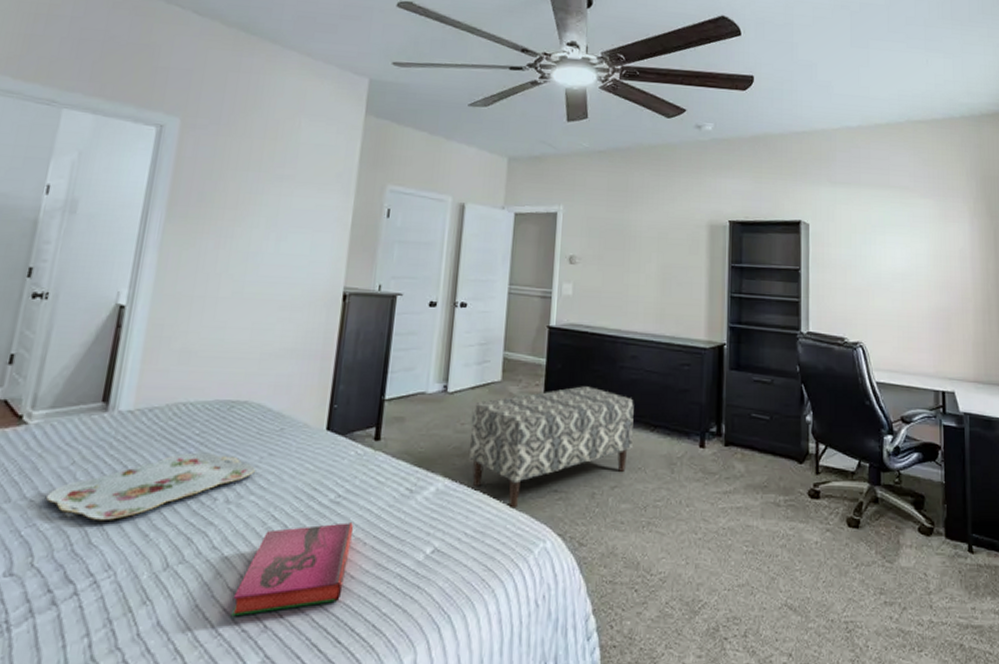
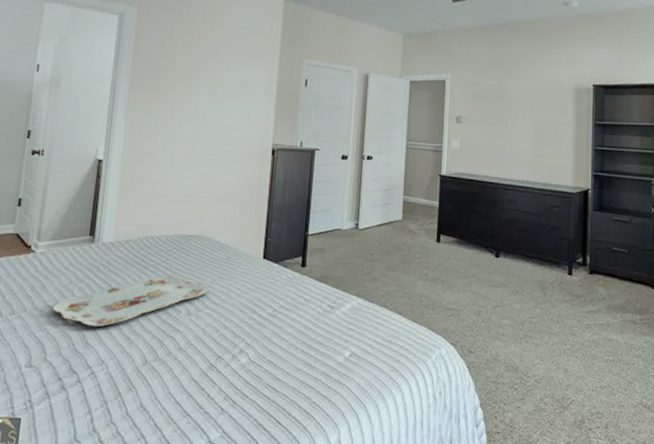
hardback book: present [230,522,354,617] -> none [195,331,288,402]
bench: present [468,386,634,509] -> none [377,224,513,322]

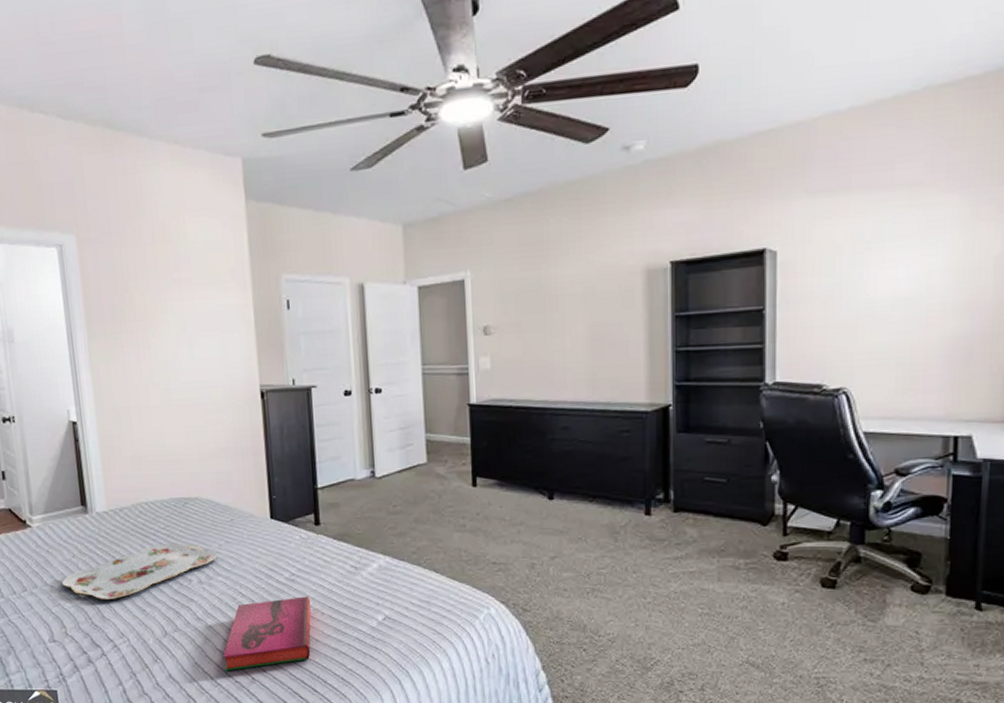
hardback book: none [195,331,288,402] -> present [222,596,311,671]

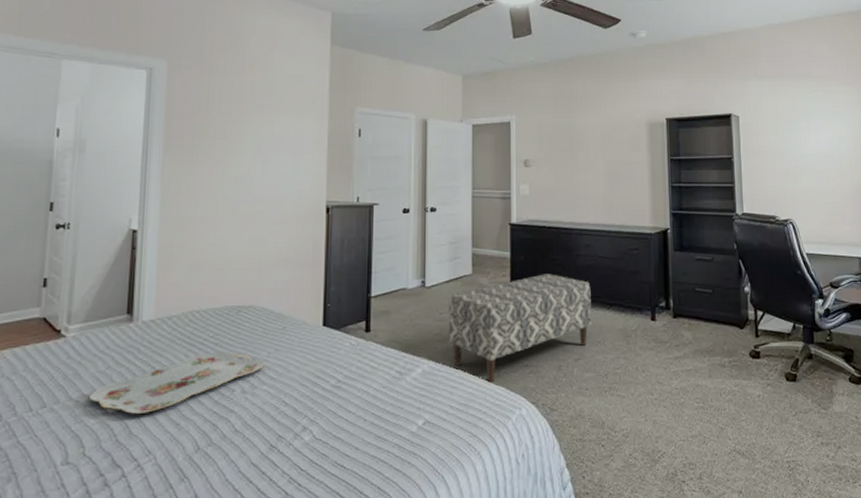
hardback book: present [222,596,311,671] -> none [256,403,355,488]
bench: none [402,461,570,580] -> present [448,274,591,383]

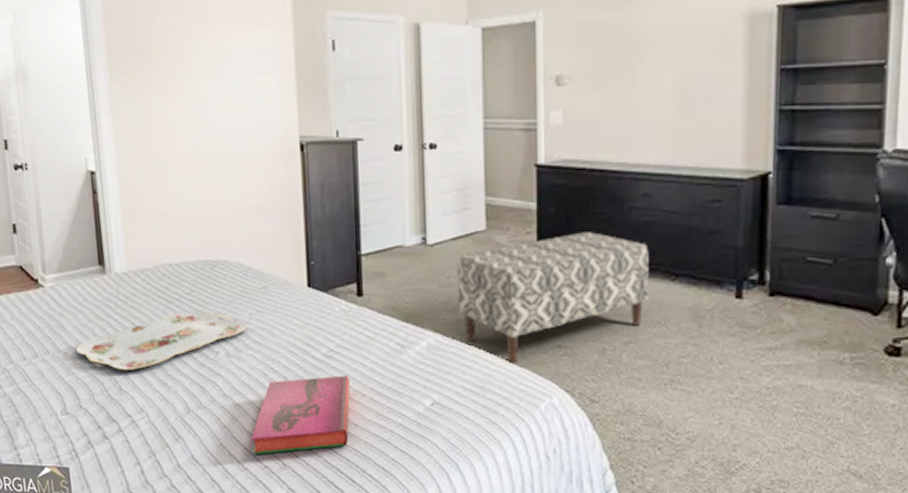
hardback book: none [256,403,355,488] -> present [251,375,351,455]

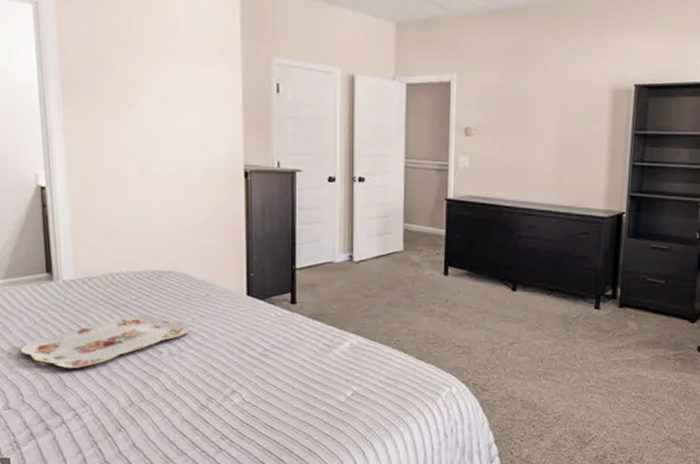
hardback book: present [251,375,351,455] -> none [190,371,283,441]
bench: present [456,232,649,364] -> none [377,254,532,361]

